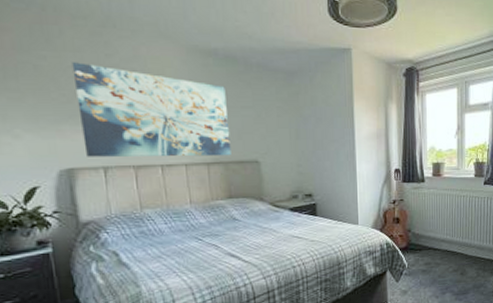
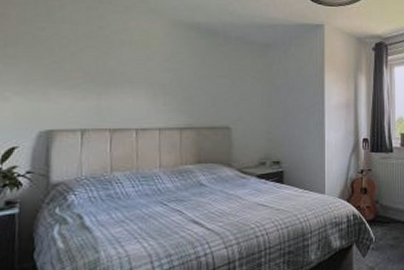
wall art: present [71,62,231,157] -> none [66,33,205,122]

